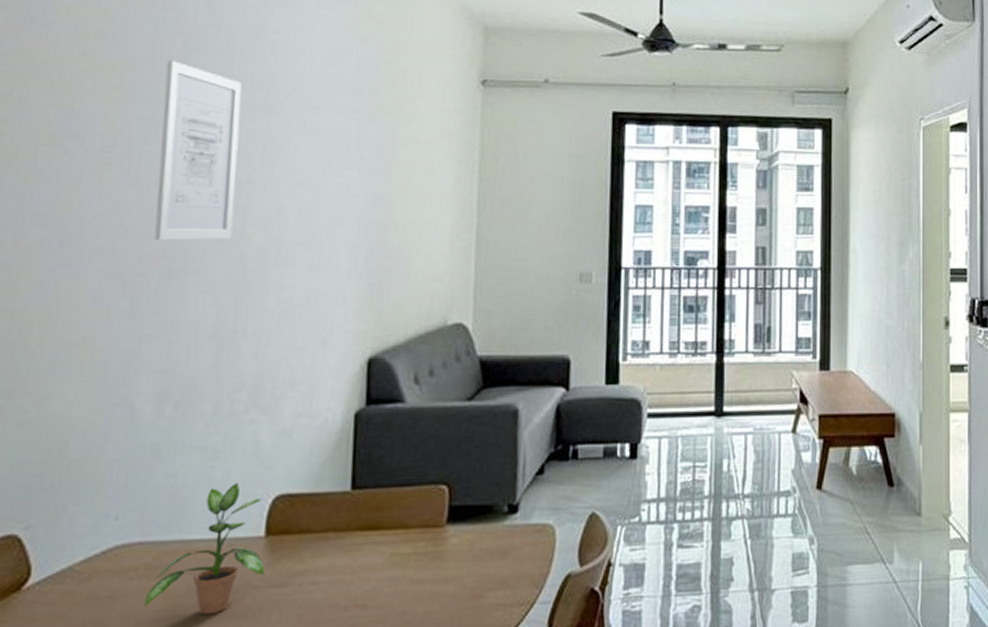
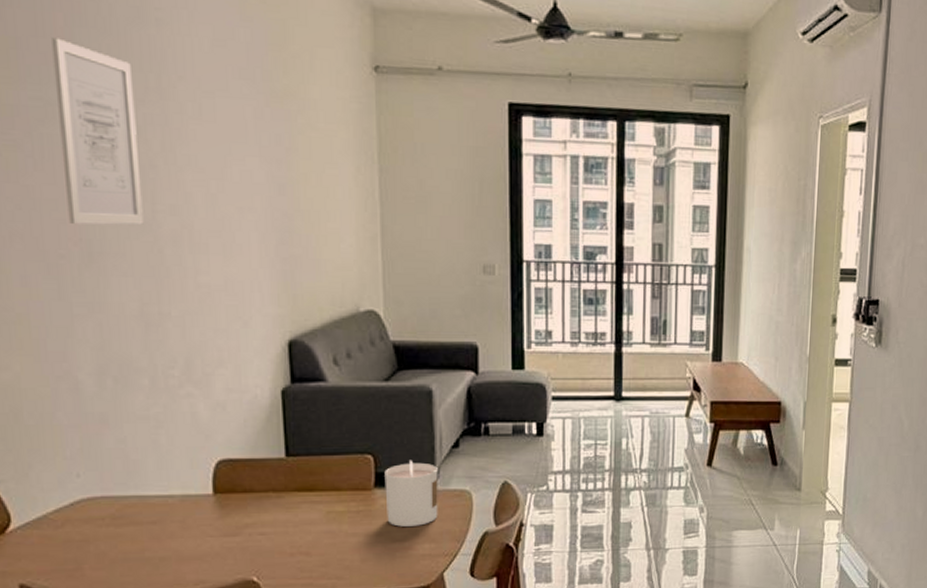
potted plant: present [143,482,265,615] -> none [114,448,218,557]
candle: none [458,490,519,571] -> present [384,460,438,527]

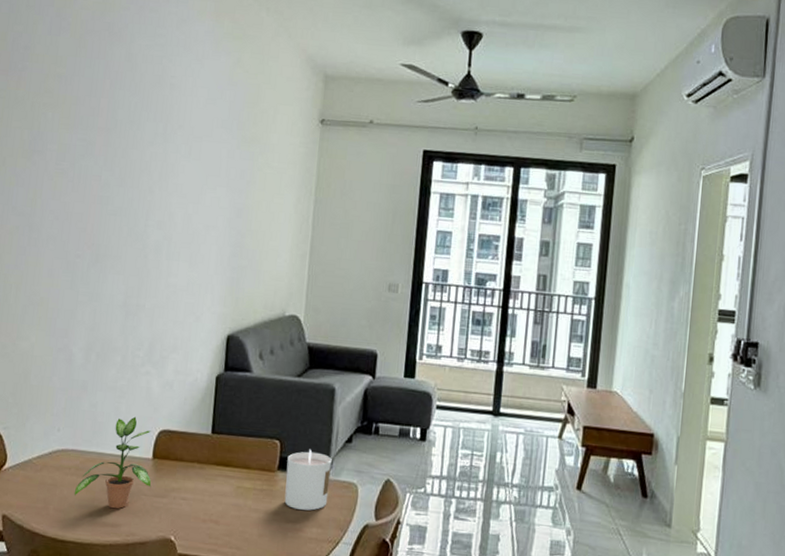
wall art: present [52,37,144,225] -> none [87,97,148,235]
potted plant: none [114,448,218,557] -> present [73,416,151,509]

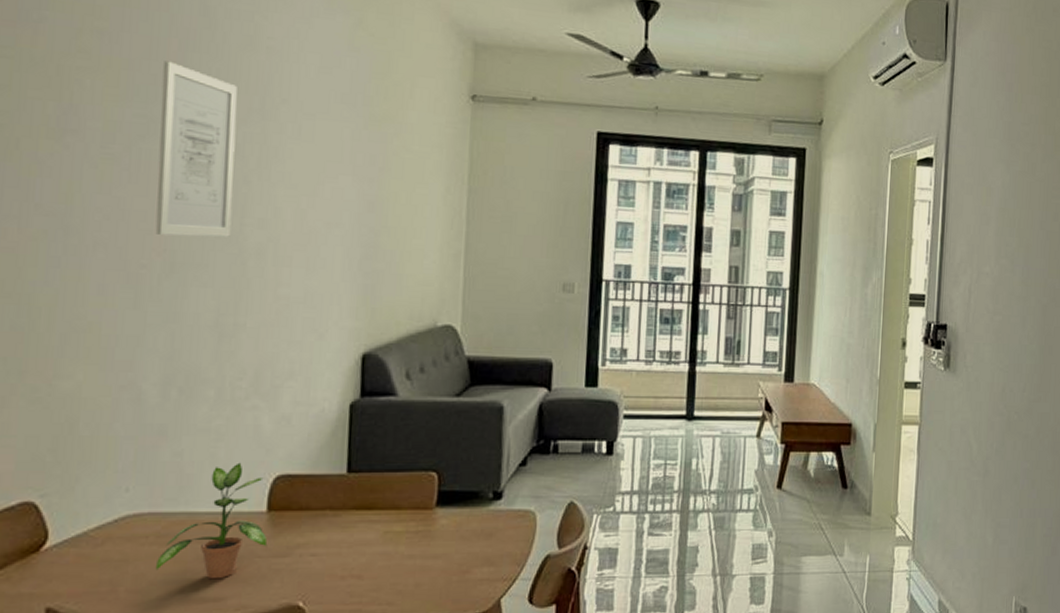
wall art: none [87,97,148,235] -> present [155,60,237,237]
candle: present [284,449,332,511] -> none [446,478,503,549]

